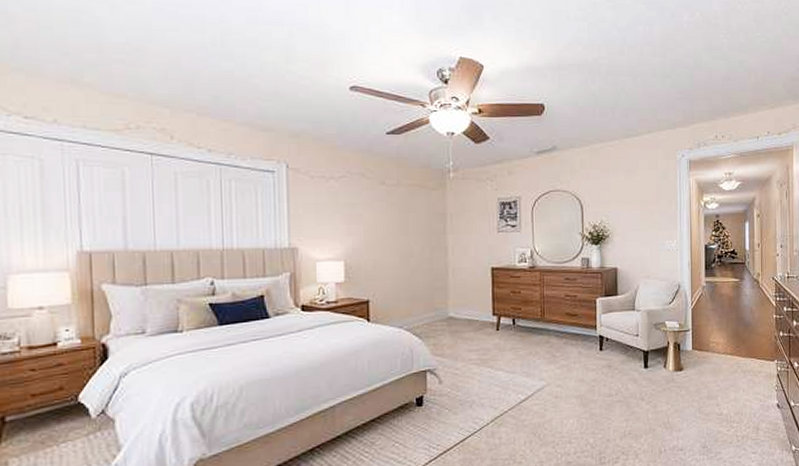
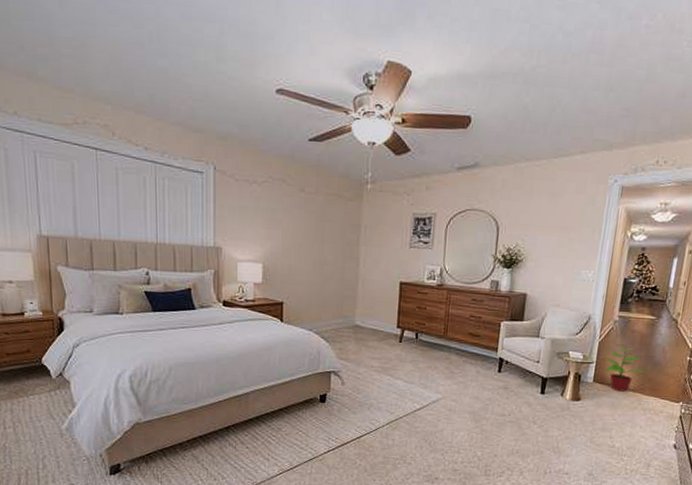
potted plant: none [698,310,741,357] -> present [604,345,648,392]

